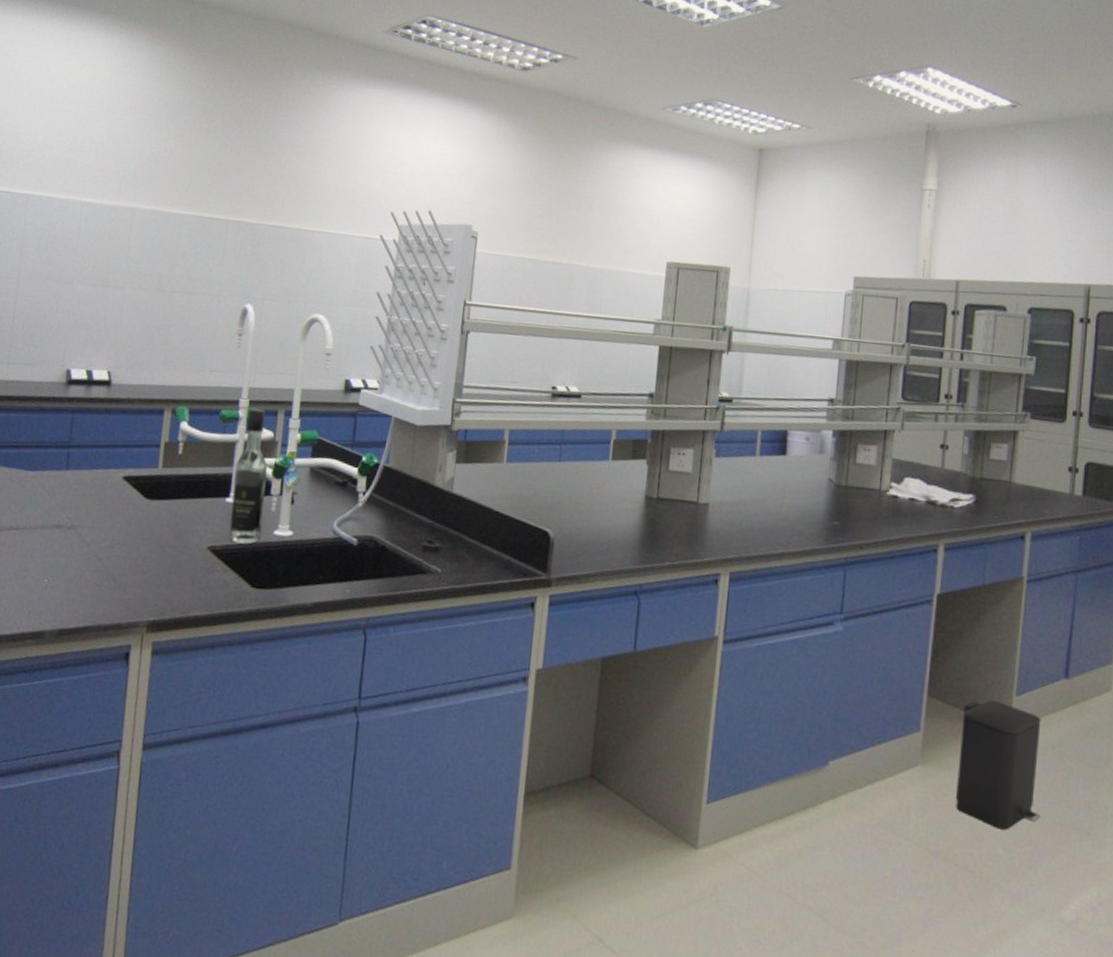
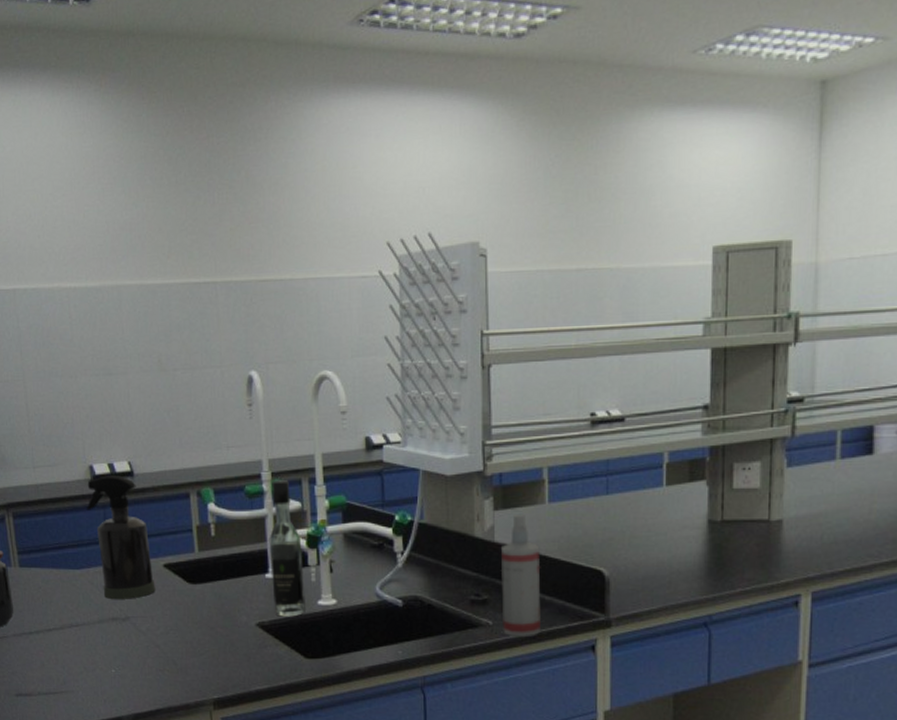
spray bottle: none [53,381,115,508] -> present [86,475,156,599]
spray bottle: none [450,469,494,589] -> present [500,513,541,638]

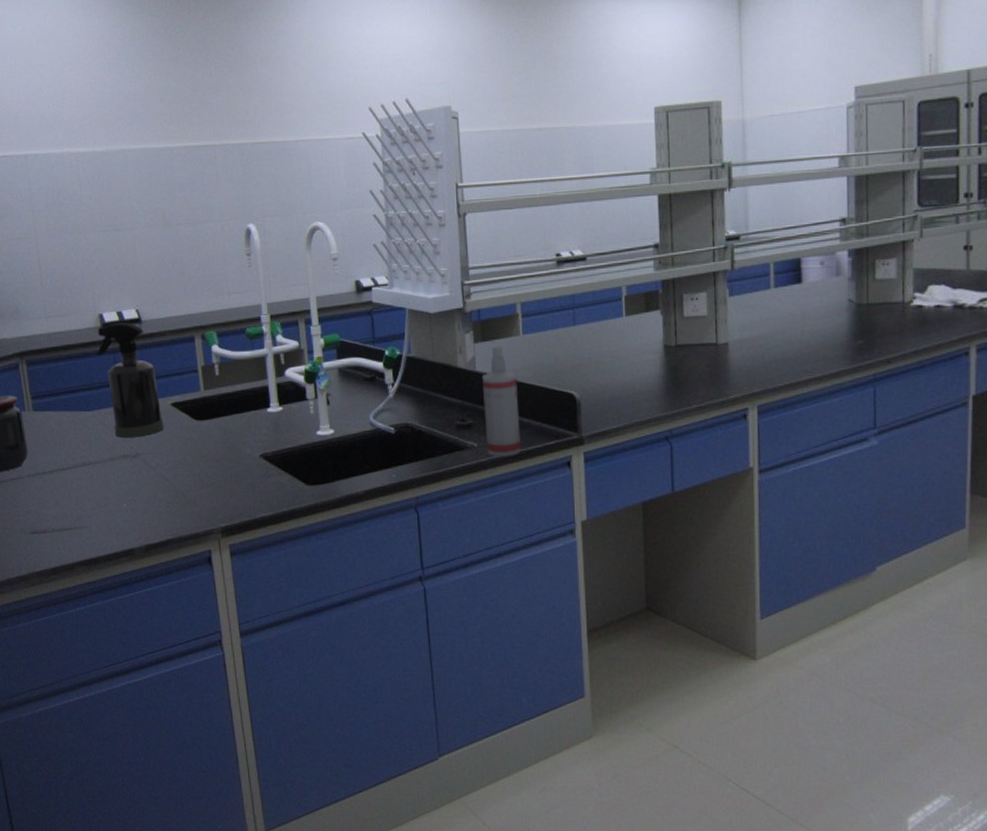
bottle: present [269,479,307,617] -> none [269,321,307,448]

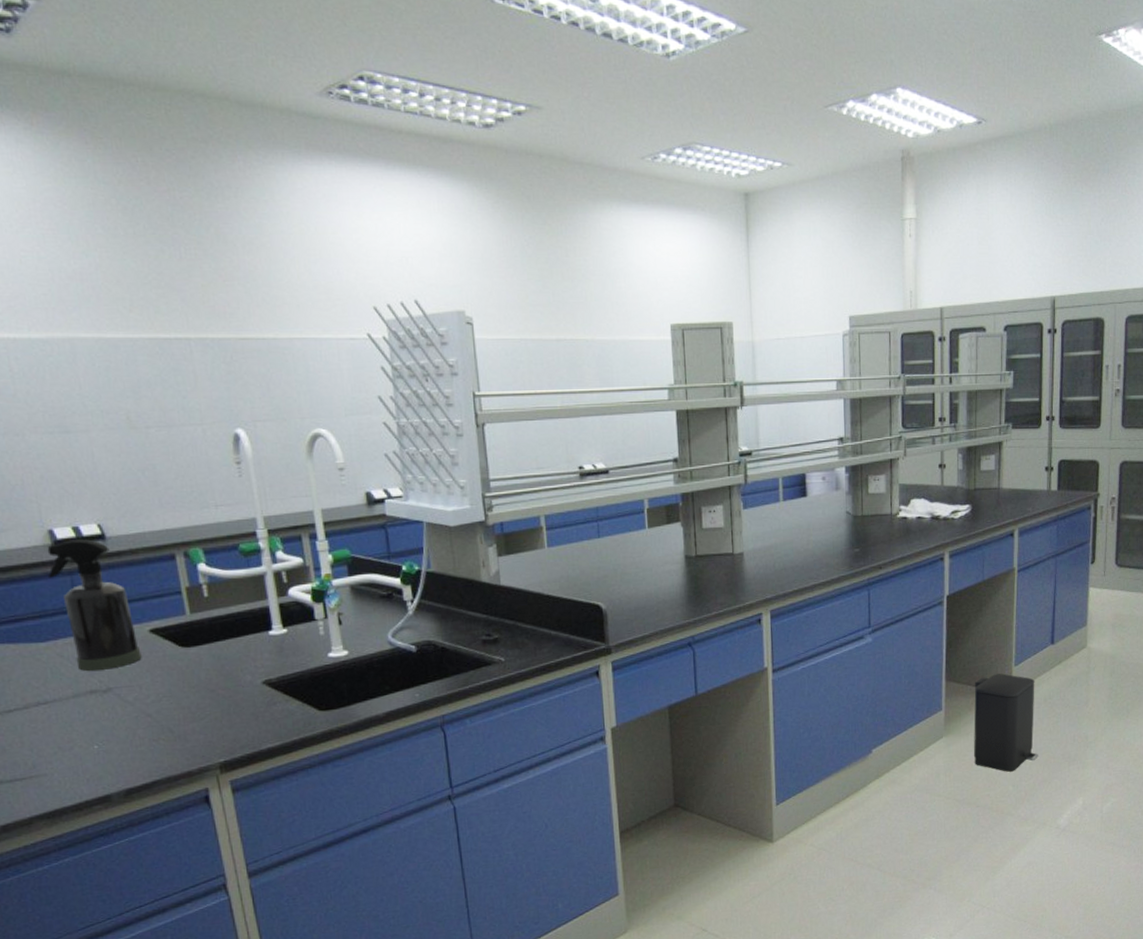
spray bottle: present [481,345,521,457] -> none [506,558,549,671]

